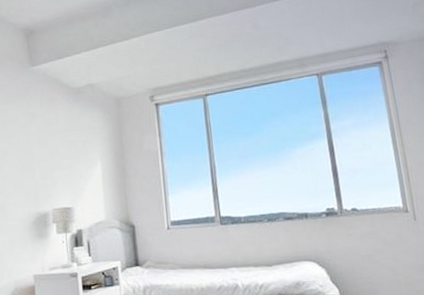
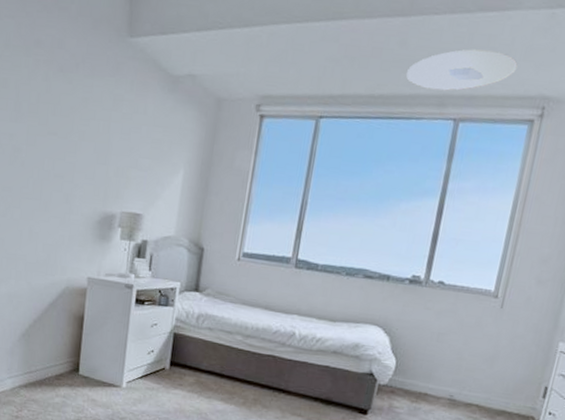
ceiling light: none [266,17,353,57] -> present [406,49,518,91]

